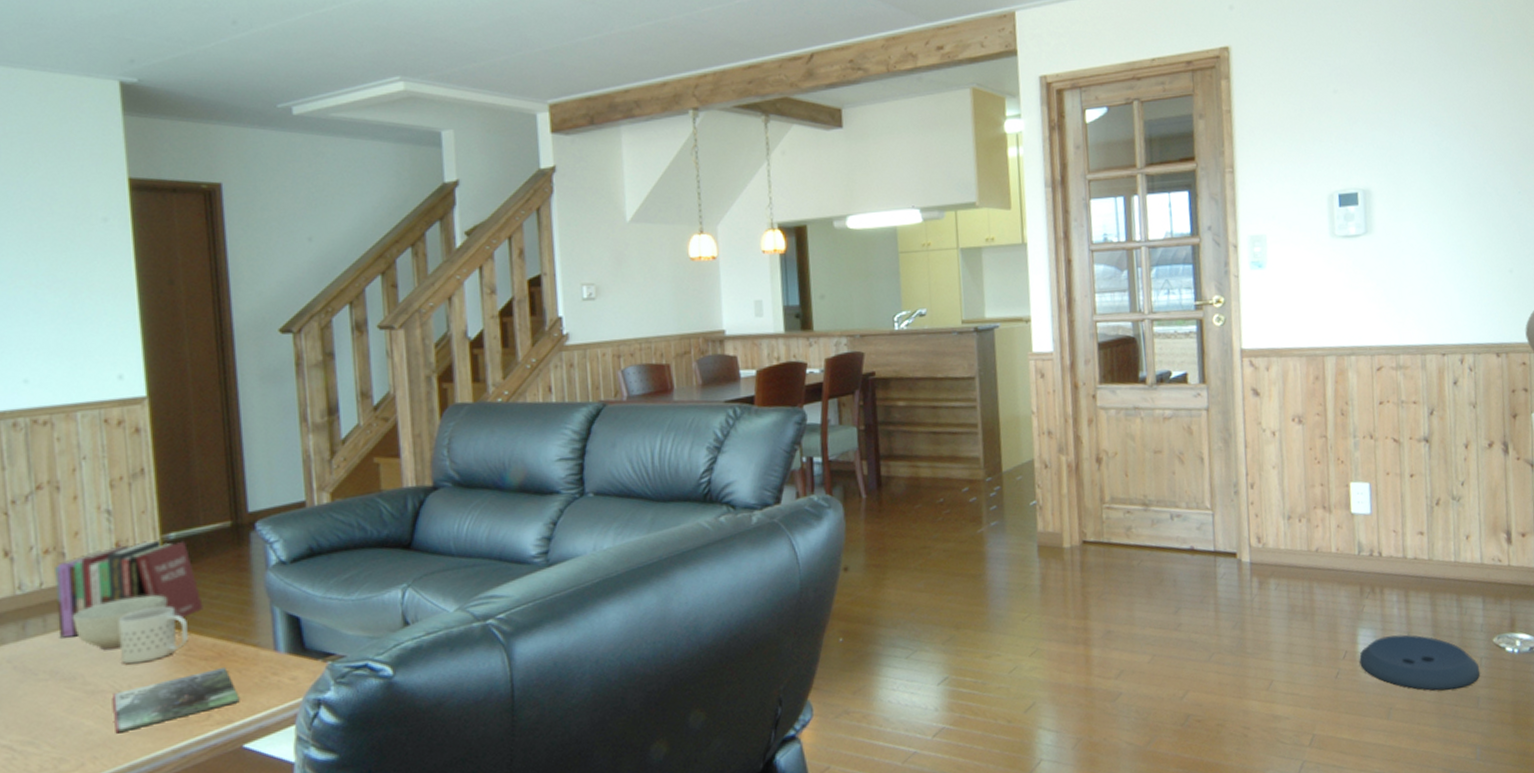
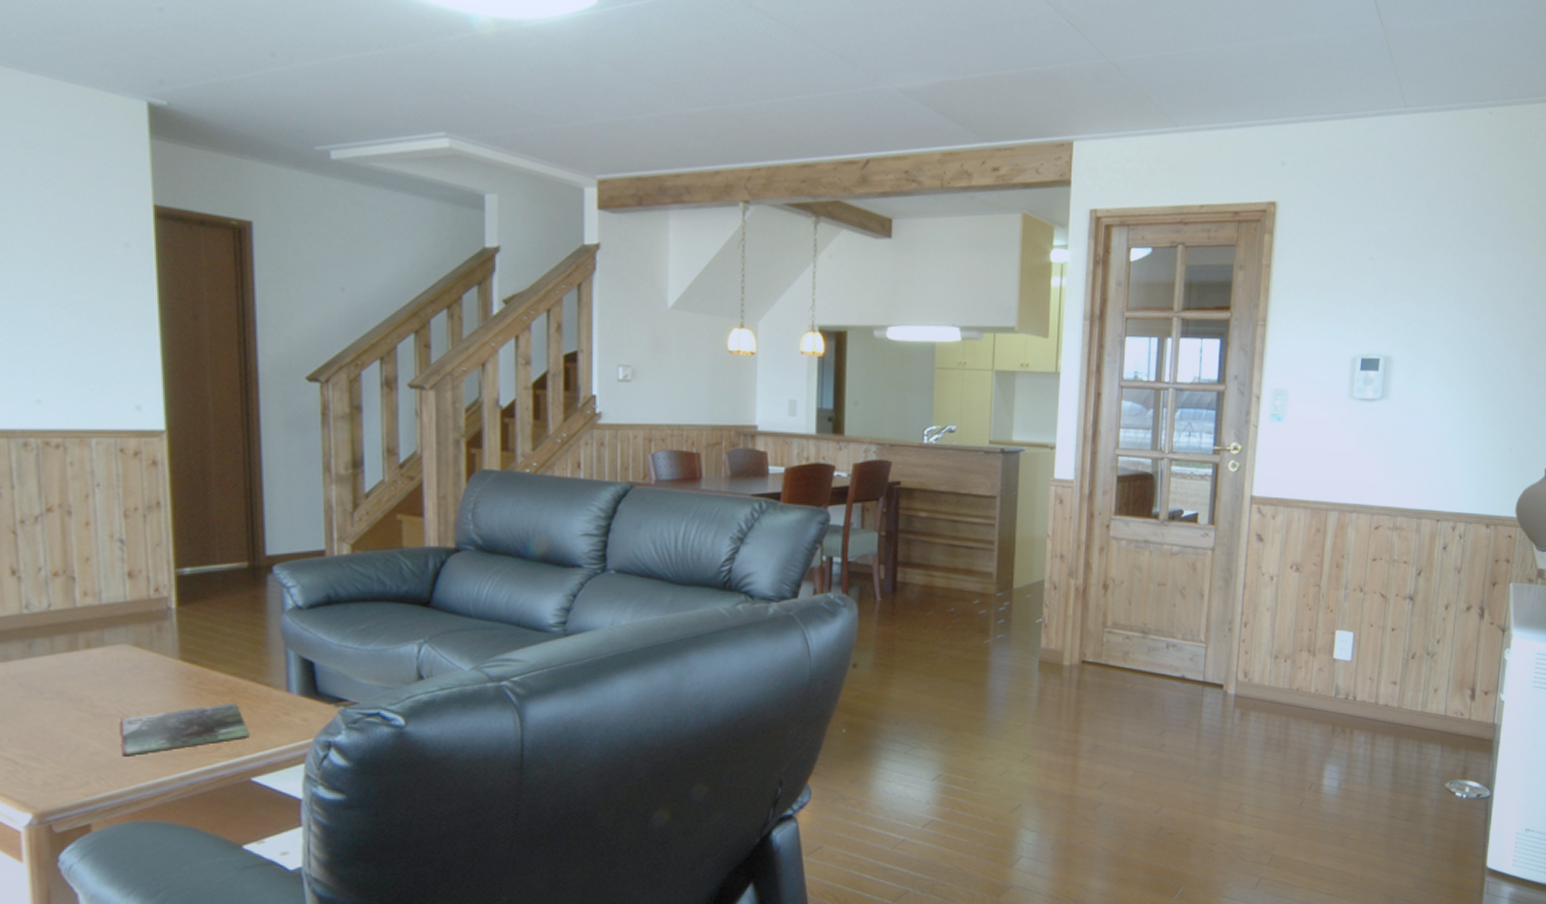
books: present [55,540,203,638] -> none [64,573,216,660]
bowl: present [72,594,169,650] -> none [80,626,181,675]
mug: present [118,606,188,665] -> none [128,638,199,692]
robot vacuum: present [1359,634,1480,691] -> none [1323,773,1429,826]

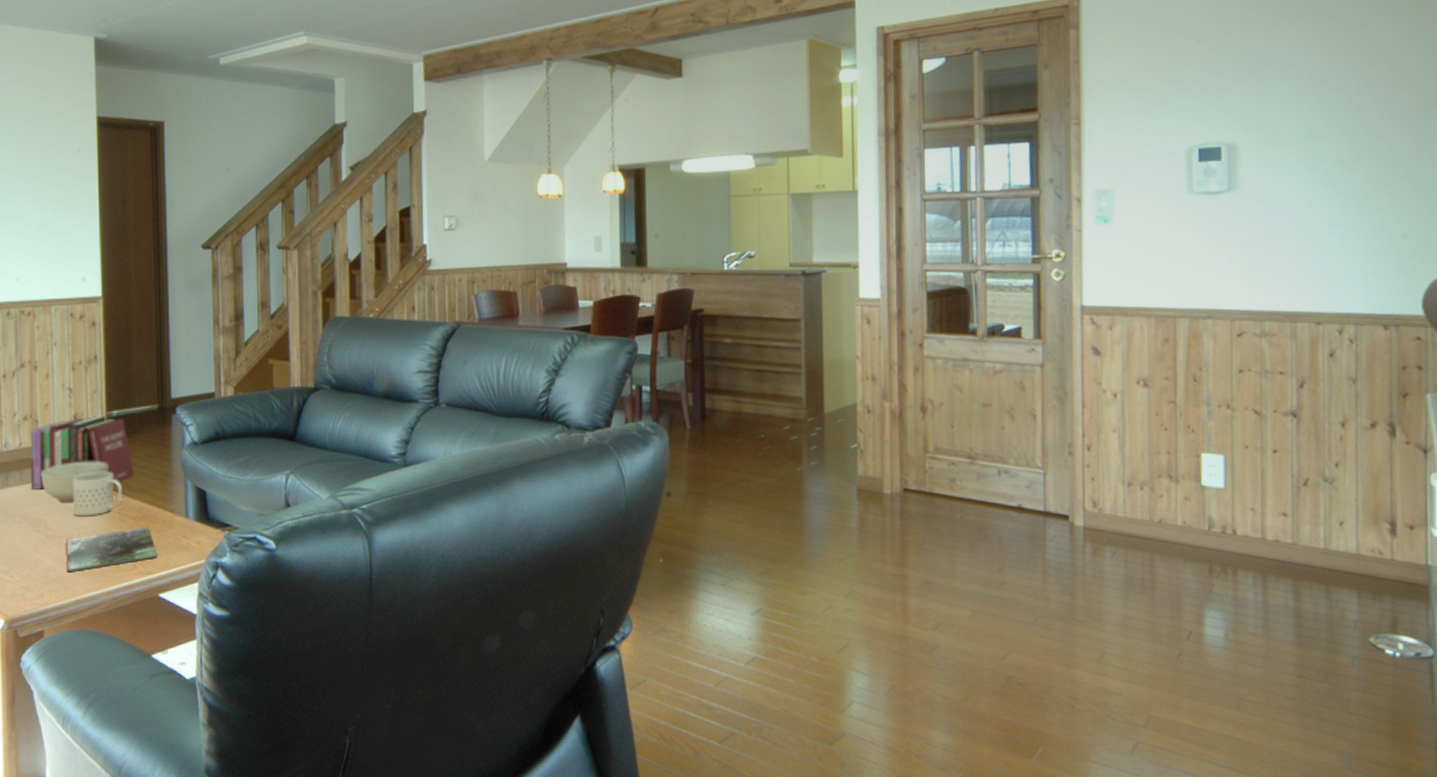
books: none [64,573,216,660] -> present [30,416,135,490]
bowl: none [80,626,181,675] -> present [40,460,110,502]
mug: none [128,638,199,692] -> present [72,471,122,517]

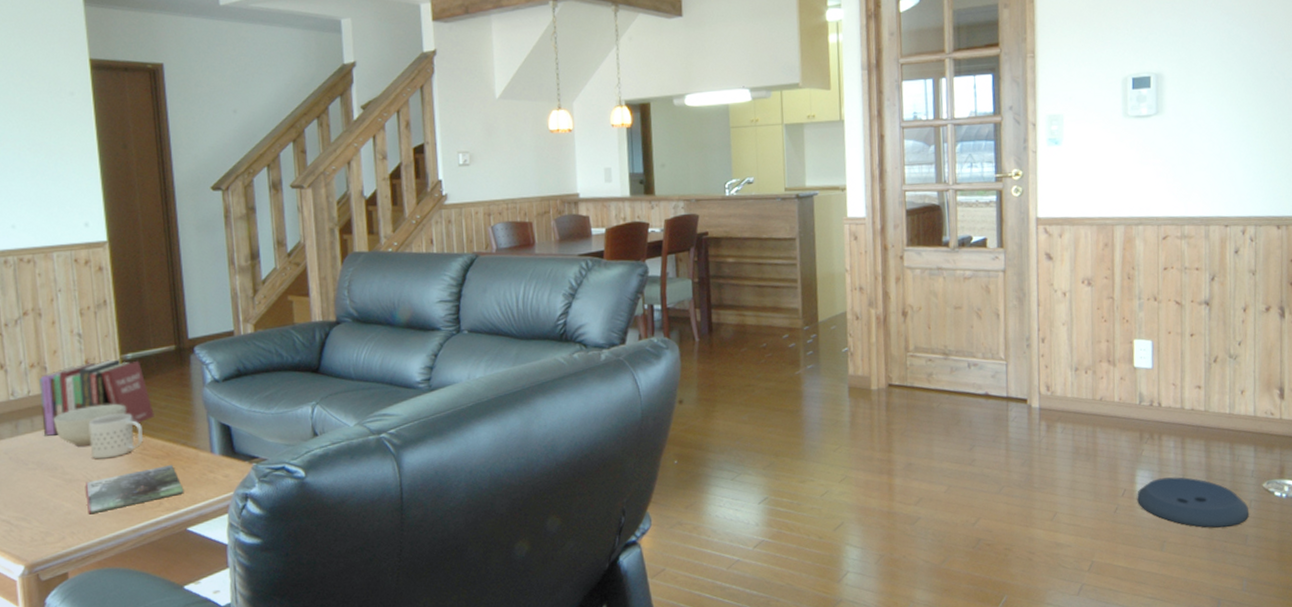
robot vacuum: none [1206,621,1351,687] -> present [1137,477,1249,528]

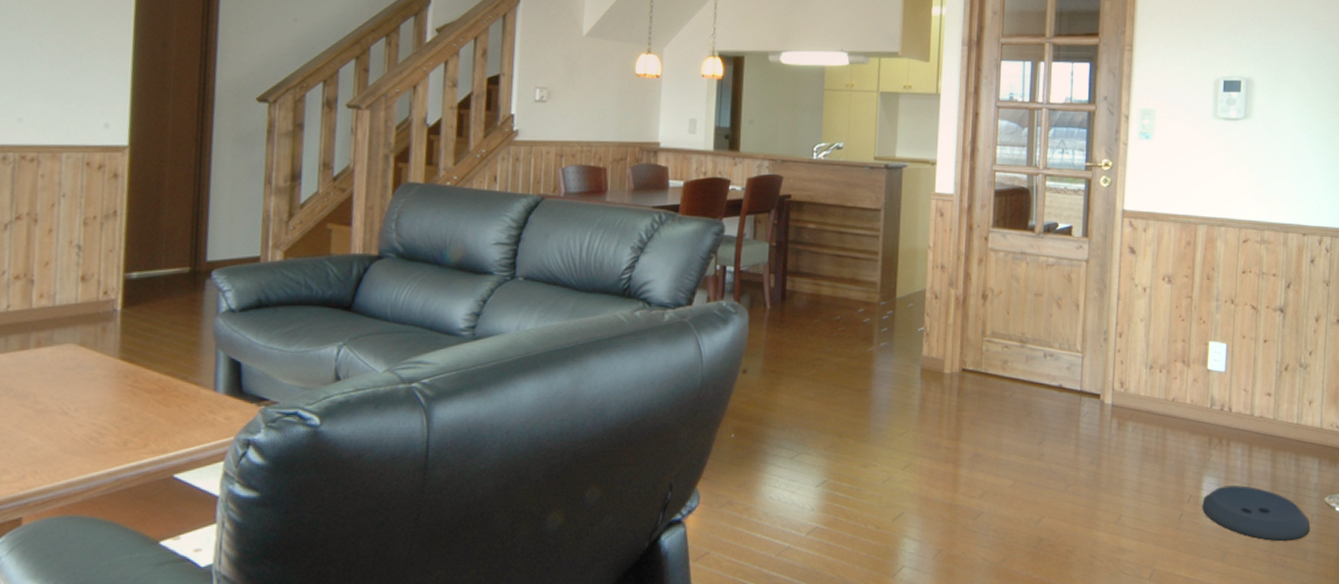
books: present [39,359,155,436] -> none [18,277,154,358]
bowl: present [53,403,127,447] -> none [32,327,123,373]
magazine: present [86,465,184,515] -> none [57,402,176,452]
mug: present [88,413,143,459] -> none [72,339,137,389]

